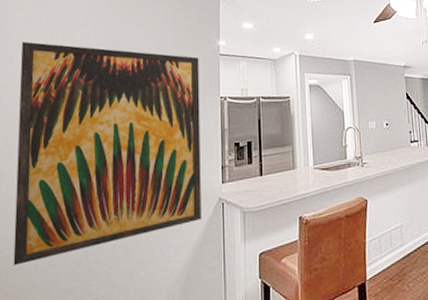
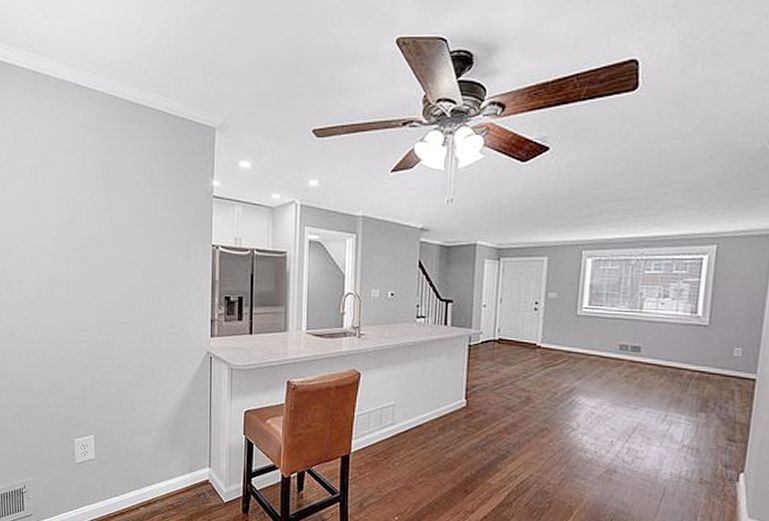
wall art: present [13,41,201,266] -> none [11,165,191,390]

